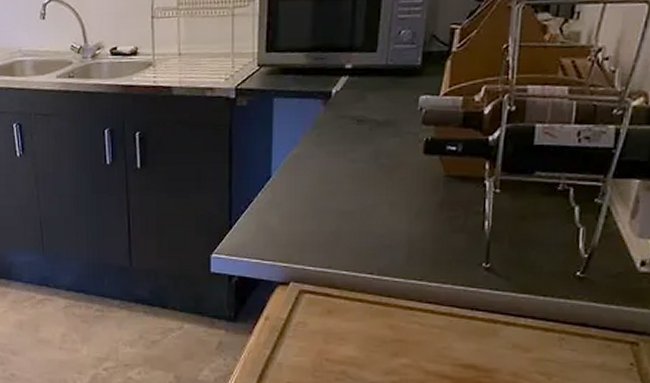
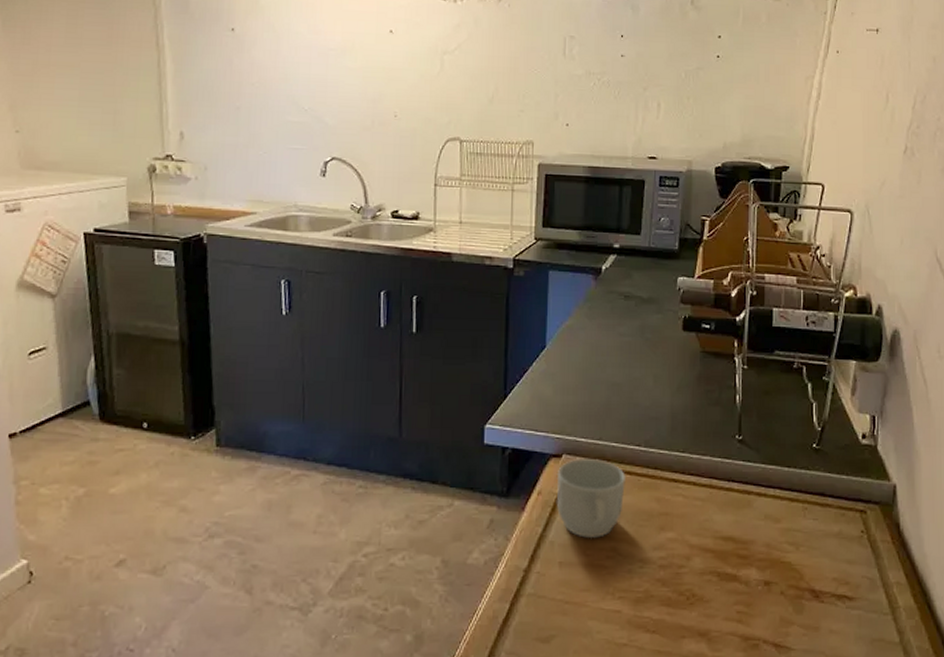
mug: none [283,287,356,362] -> present [556,459,625,539]

